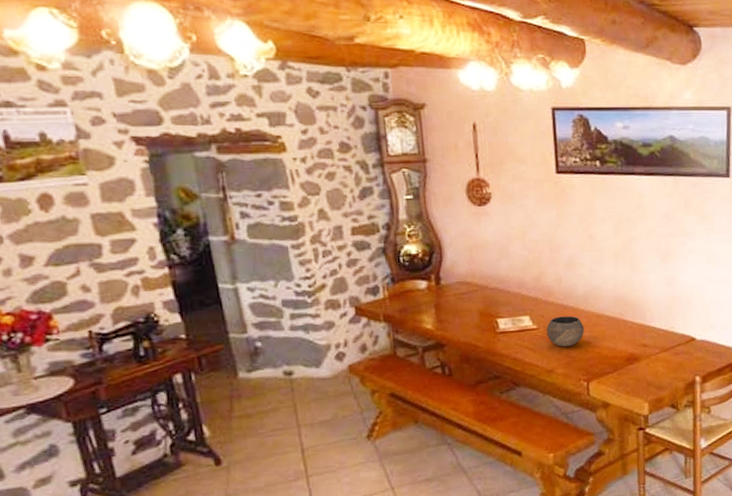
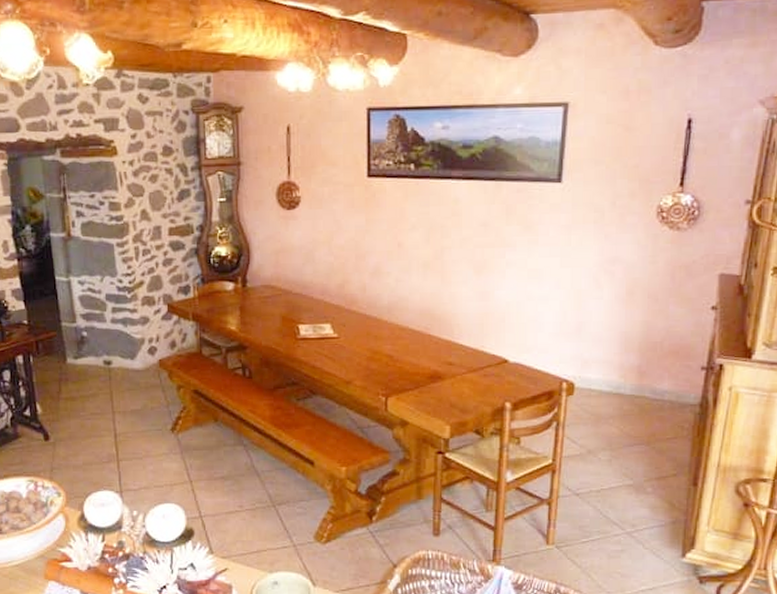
bowl: present [546,315,585,347] -> none [347,326,387,359]

